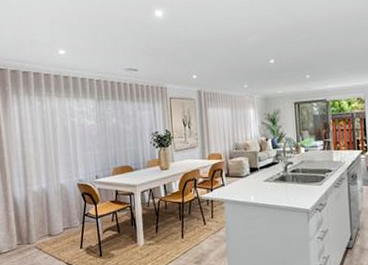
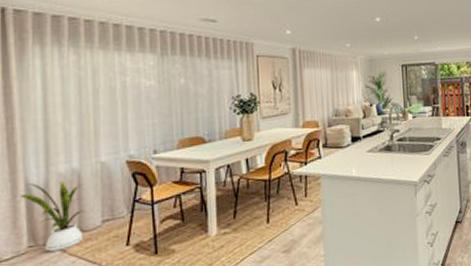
house plant: none [10,197,53,249] -> present [20,181,86,252]

